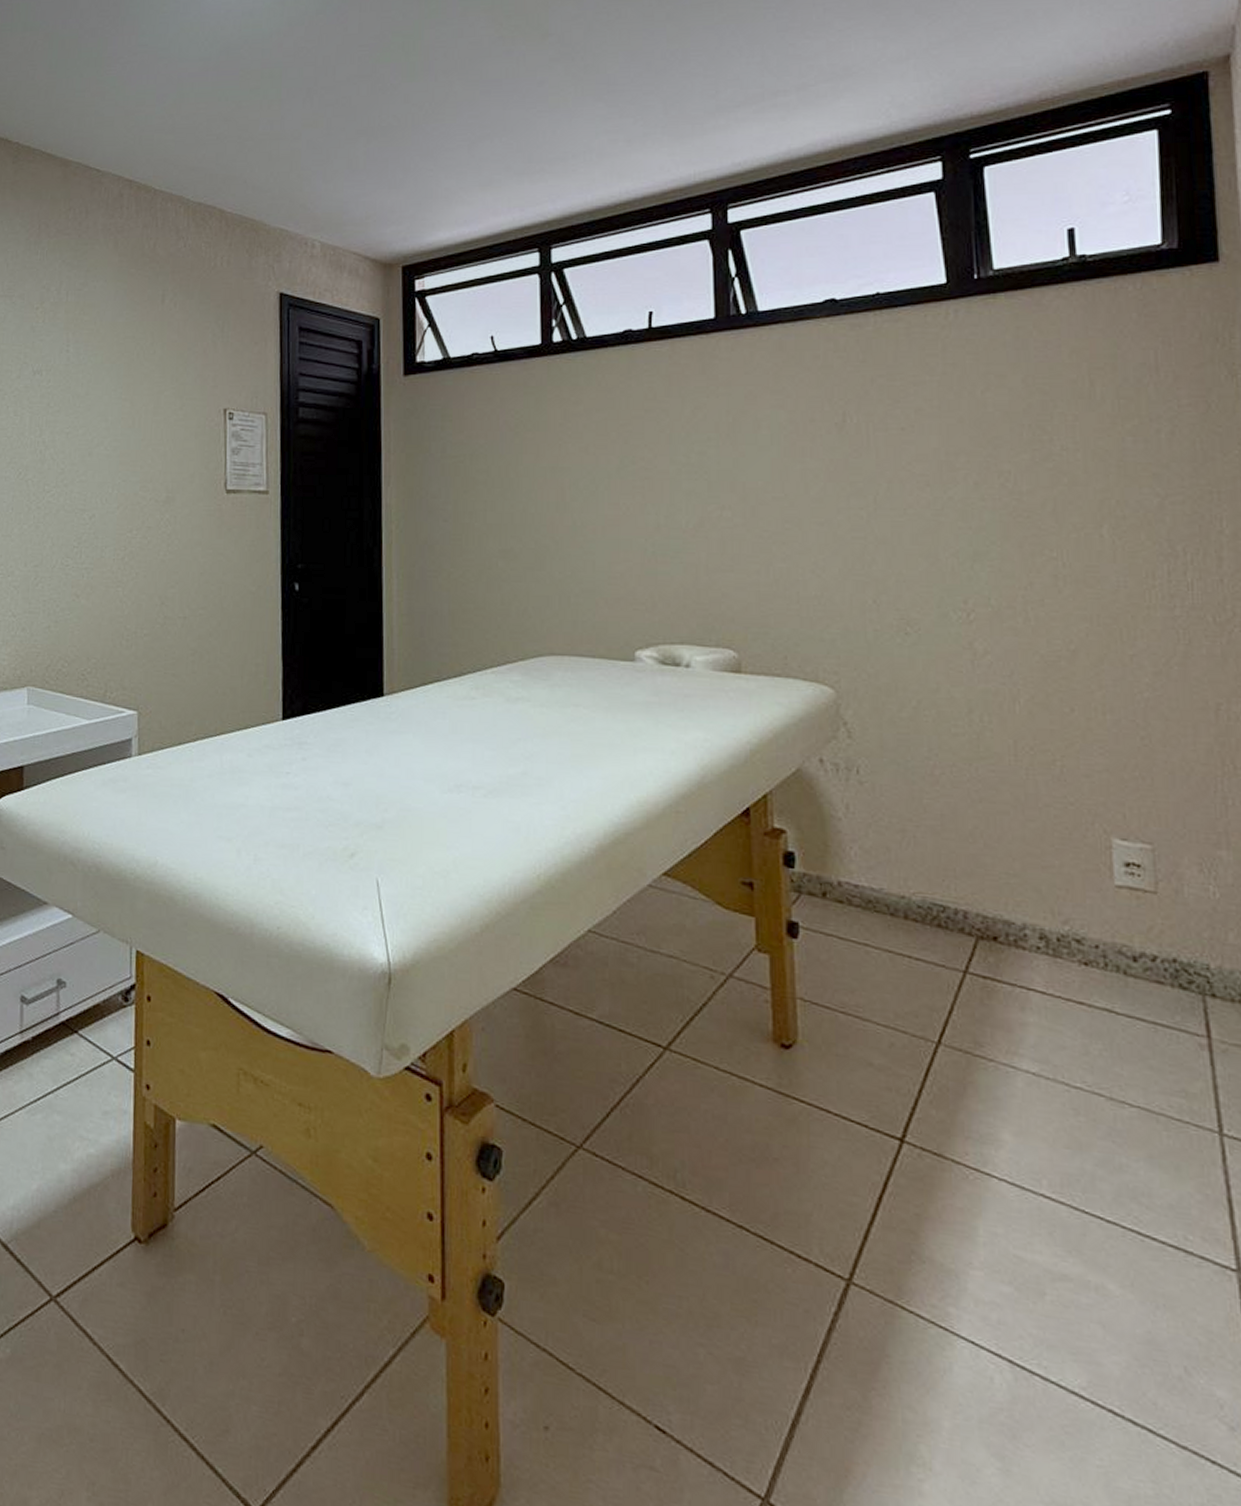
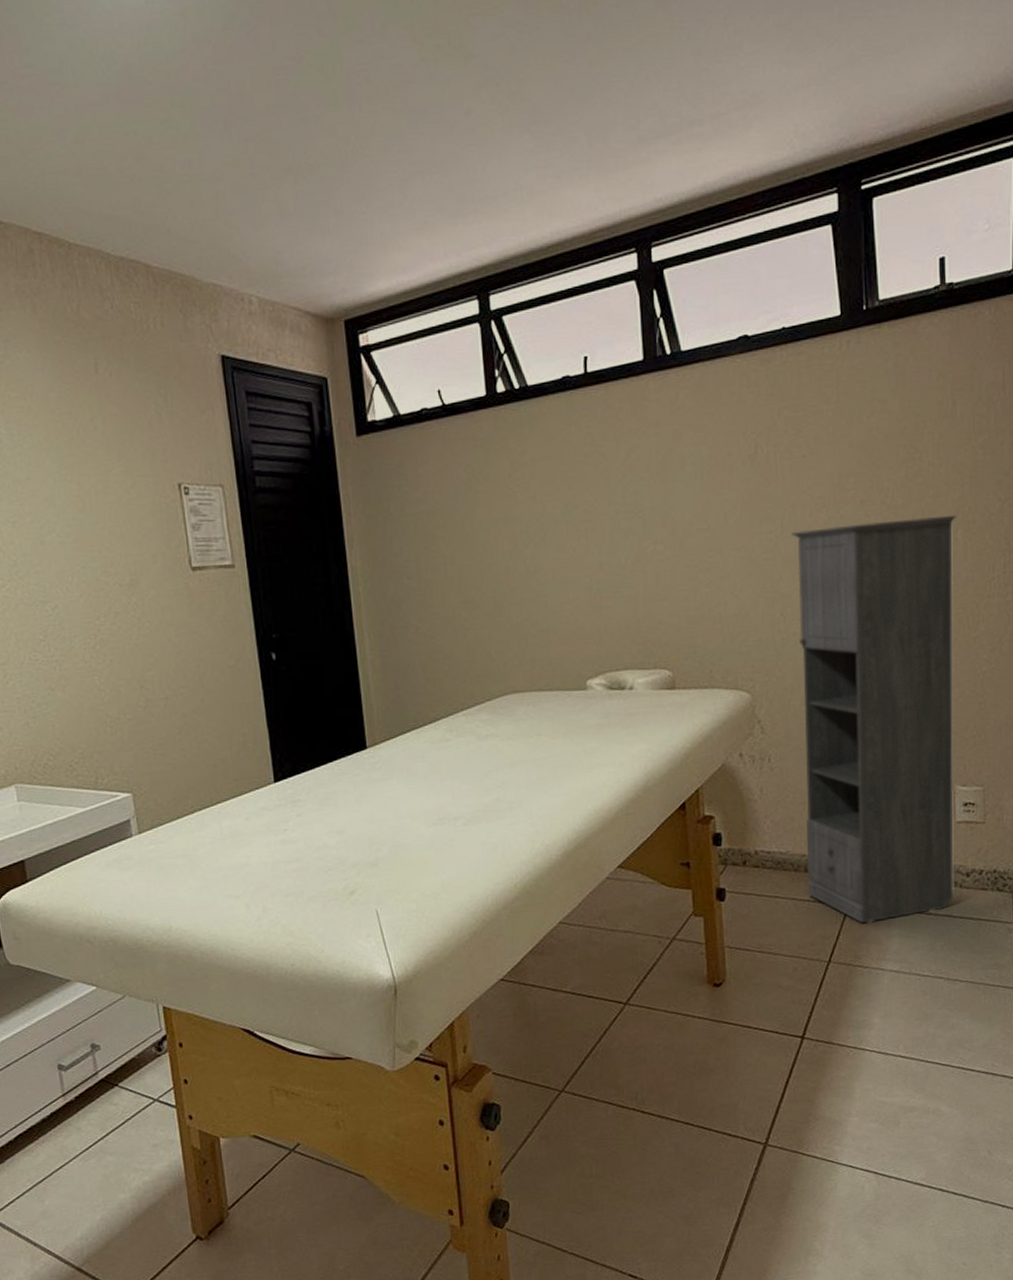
storage cabinet: none [887,507,1116,1001] -> present [791,514,957,924]

